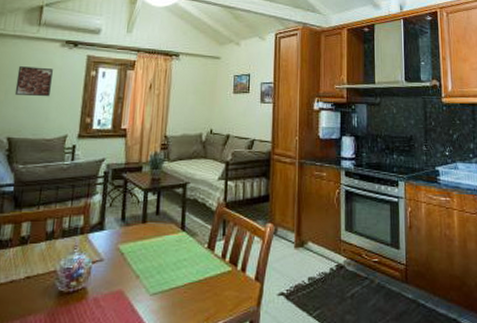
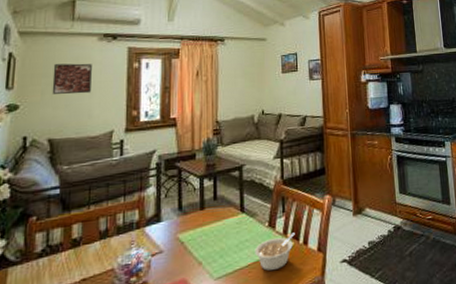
legume: none [192,257,234,293] -> present [255,232,295,271]

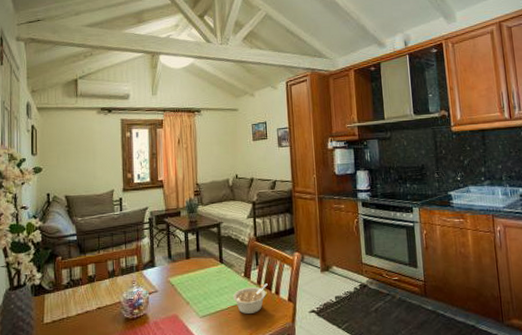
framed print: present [52,63,92,95] -> none [65,133,94,160]

